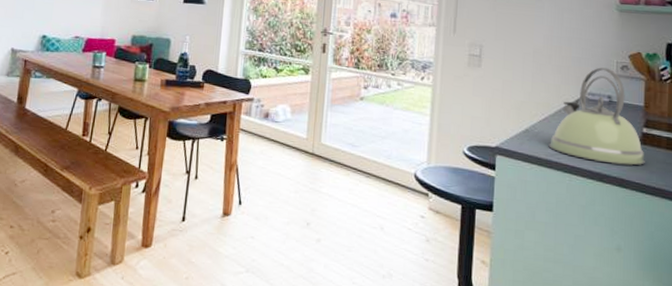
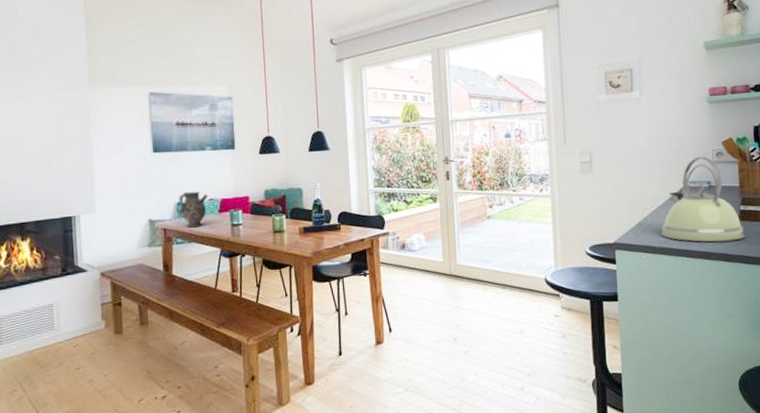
ewer: none [42,25,75,64] -> present [178,191,208,228]

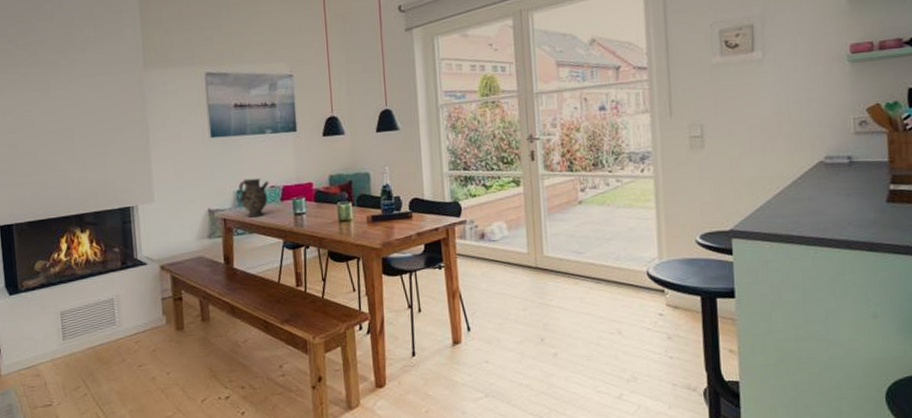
kettle: present [660,156,745,243] -> none [787,126,896,229]

